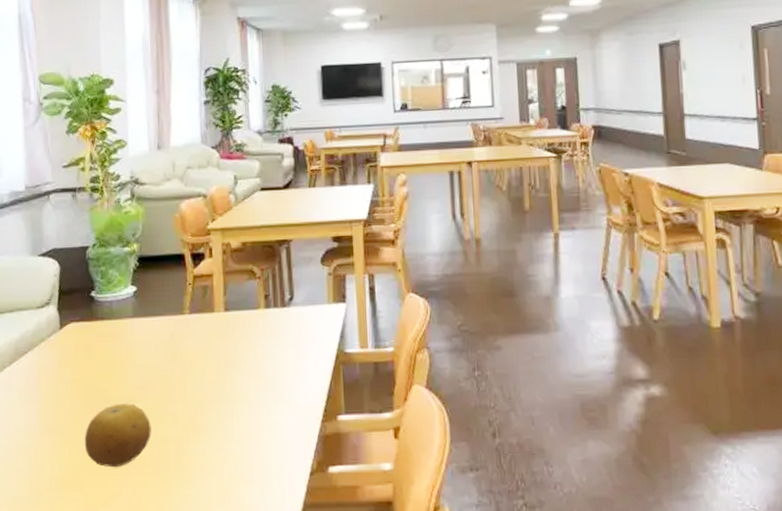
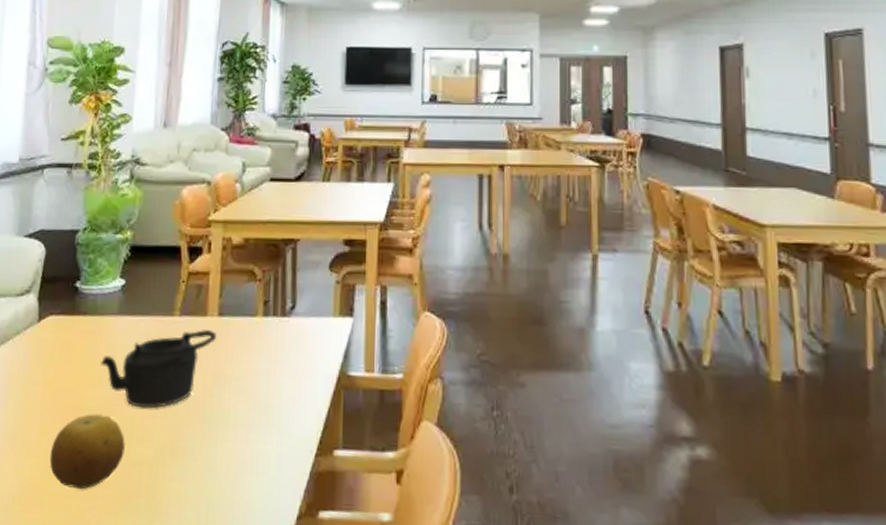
teapot: none [122,324,224,395] -> present [101,330,216,409]

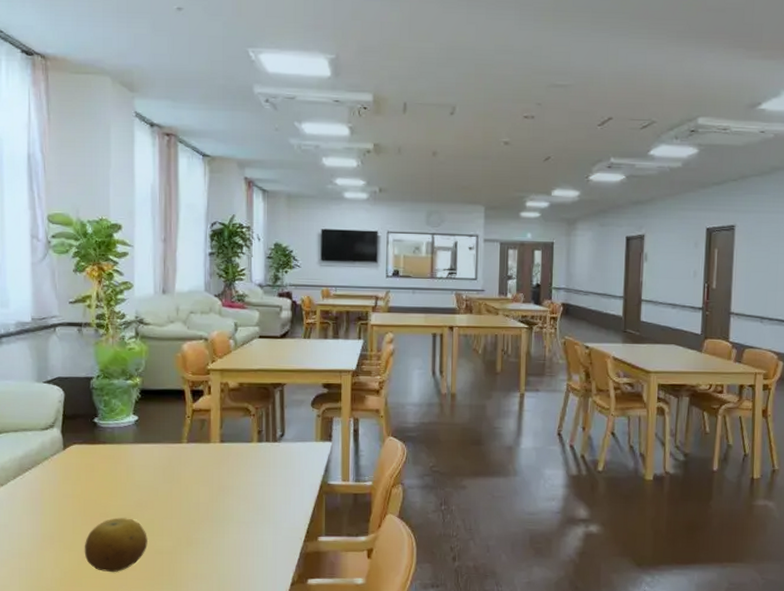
teapot: present [101,330,216,409] -> none [122,453,219,513]

